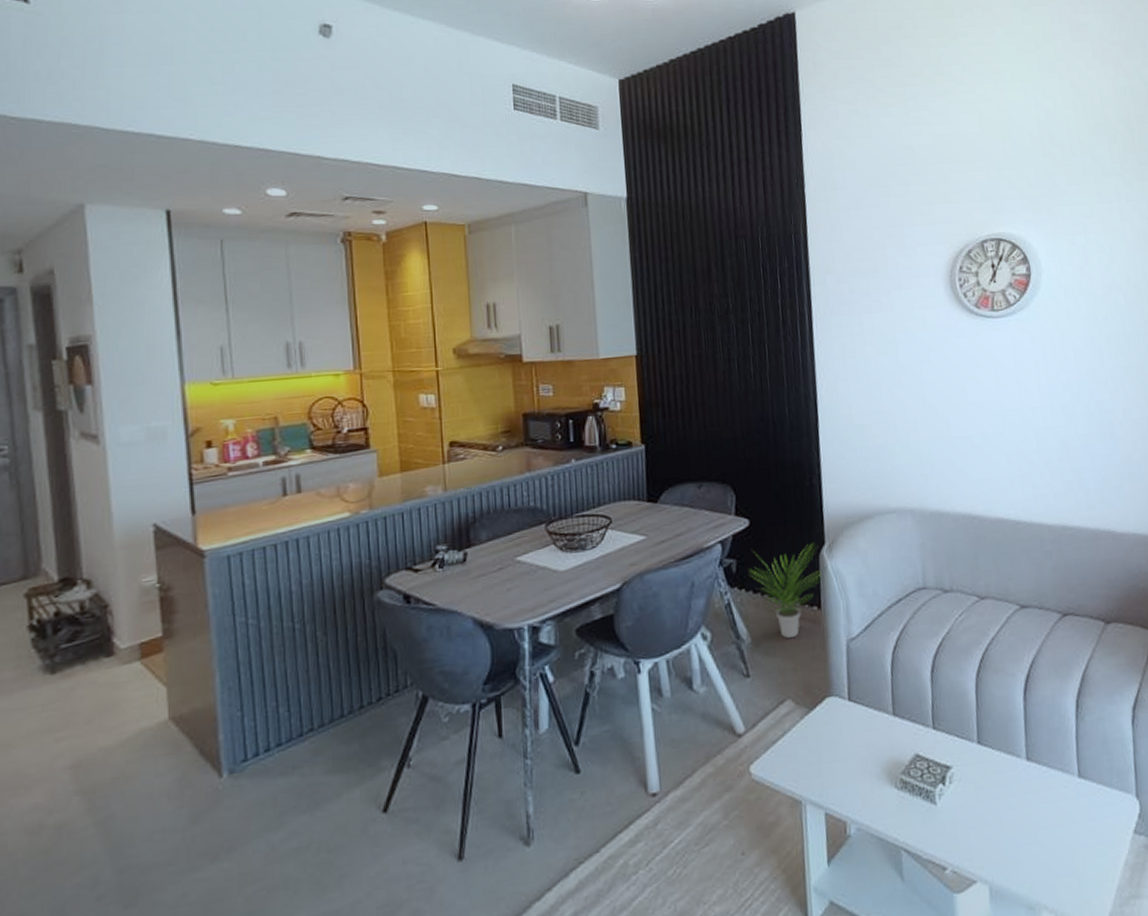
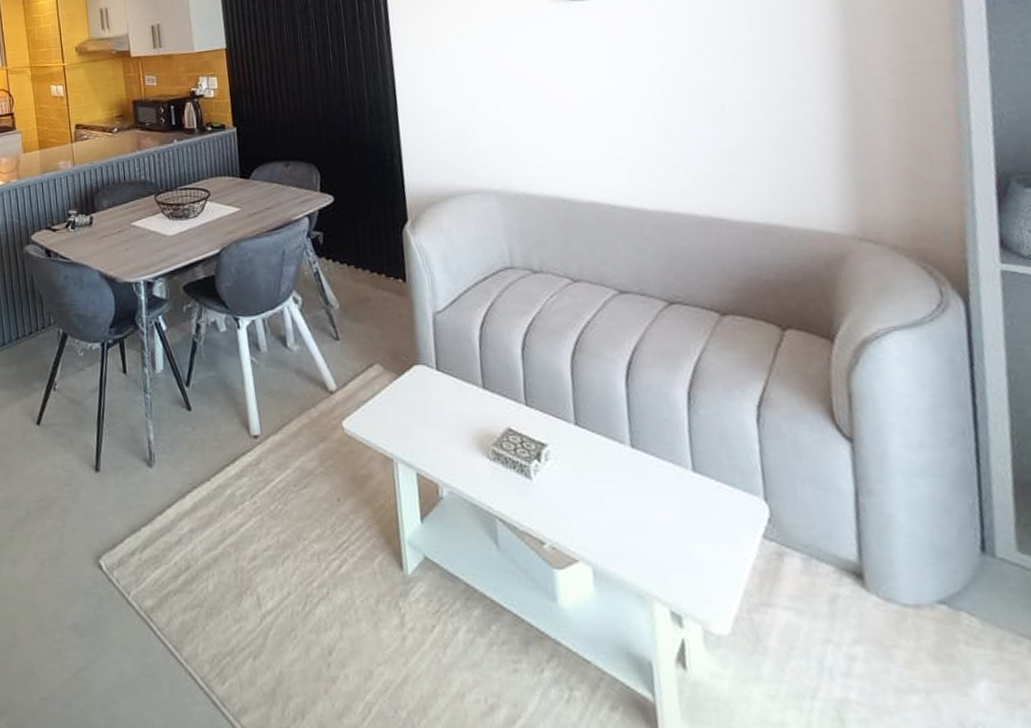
potted plant: present [749,543,822,639] -> none [335,220,406,308]

